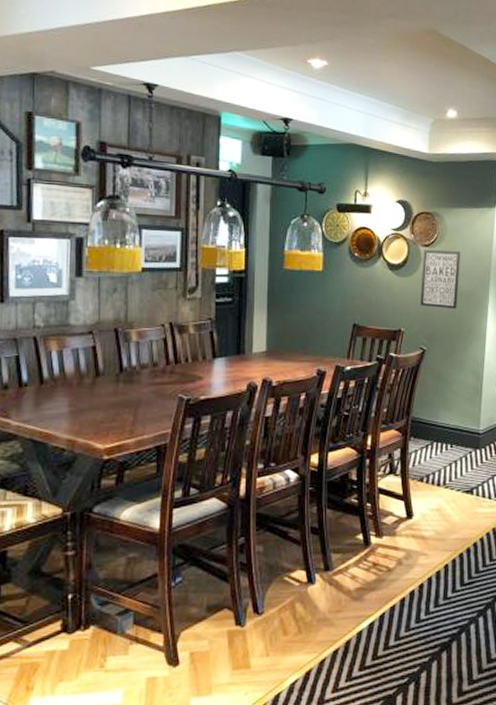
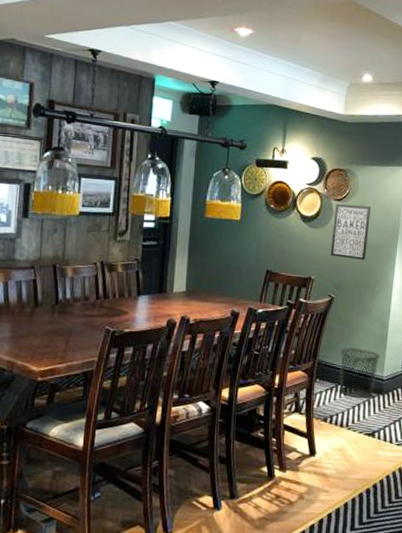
waste bin: none [435,401,476,454] -> present [339,347,380,398]

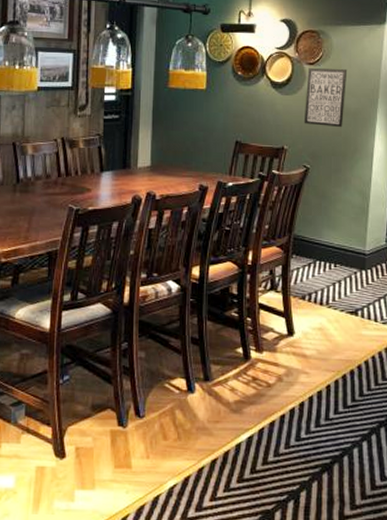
waste bin: present [339,347,380,398] -> none [318,220,362,274]

